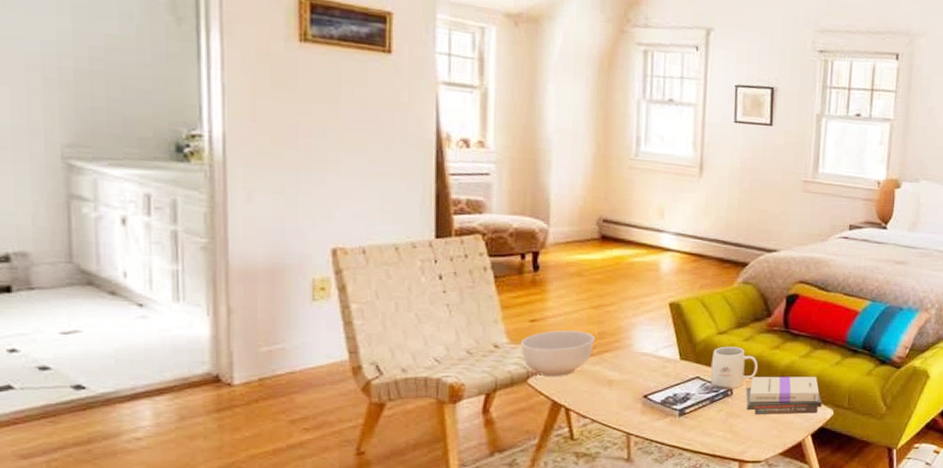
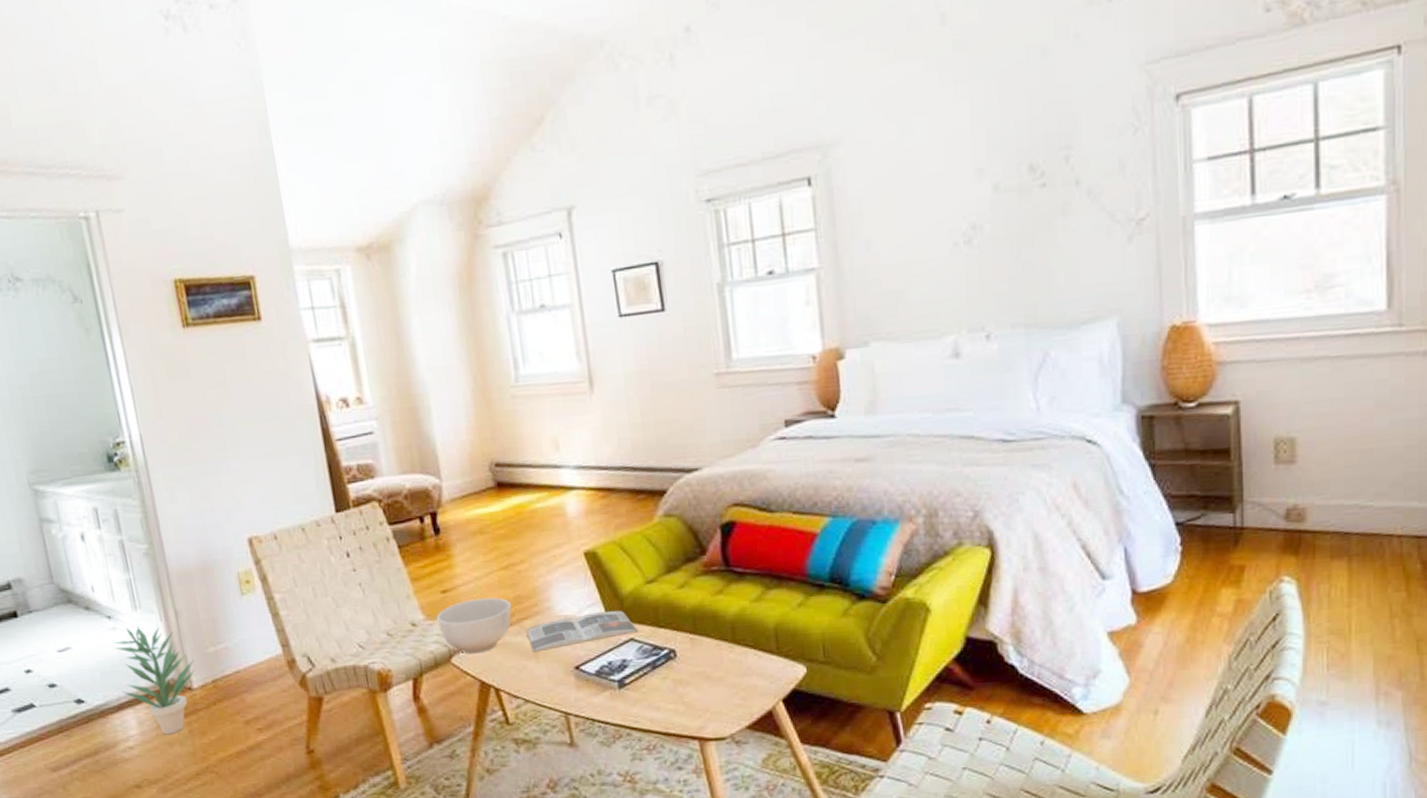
potted plant: none [139,317,241,429] -> present [114,626,195,735]
magazine: none [603,353,704,381] -> present [525,610,638,653]
mug: present [710,346,759,390] -> none [643,596,702,653]
books: present [745,376,822,415] -> none [691,625,790,679]

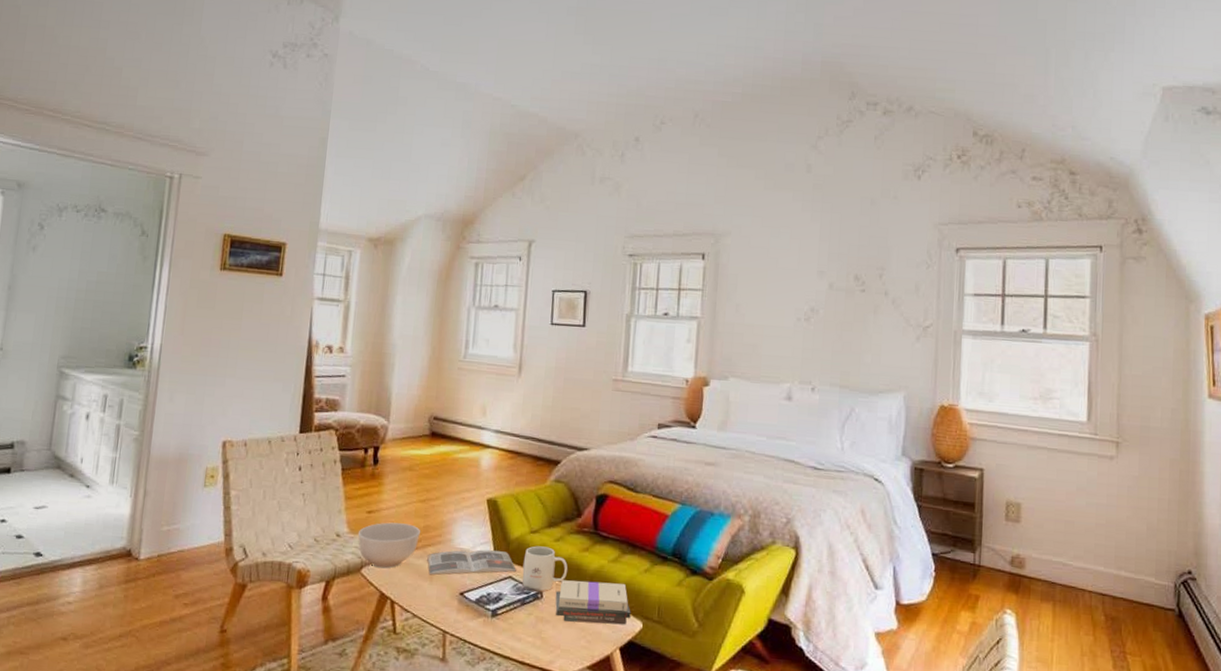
potted plant: present [114,626,195,735] -> none [77,497,148,597]
mug: none [643,596,702,653] -> present [522,546,569,593]
books: none [691,625,790,679] -> present [555,580,631,625]

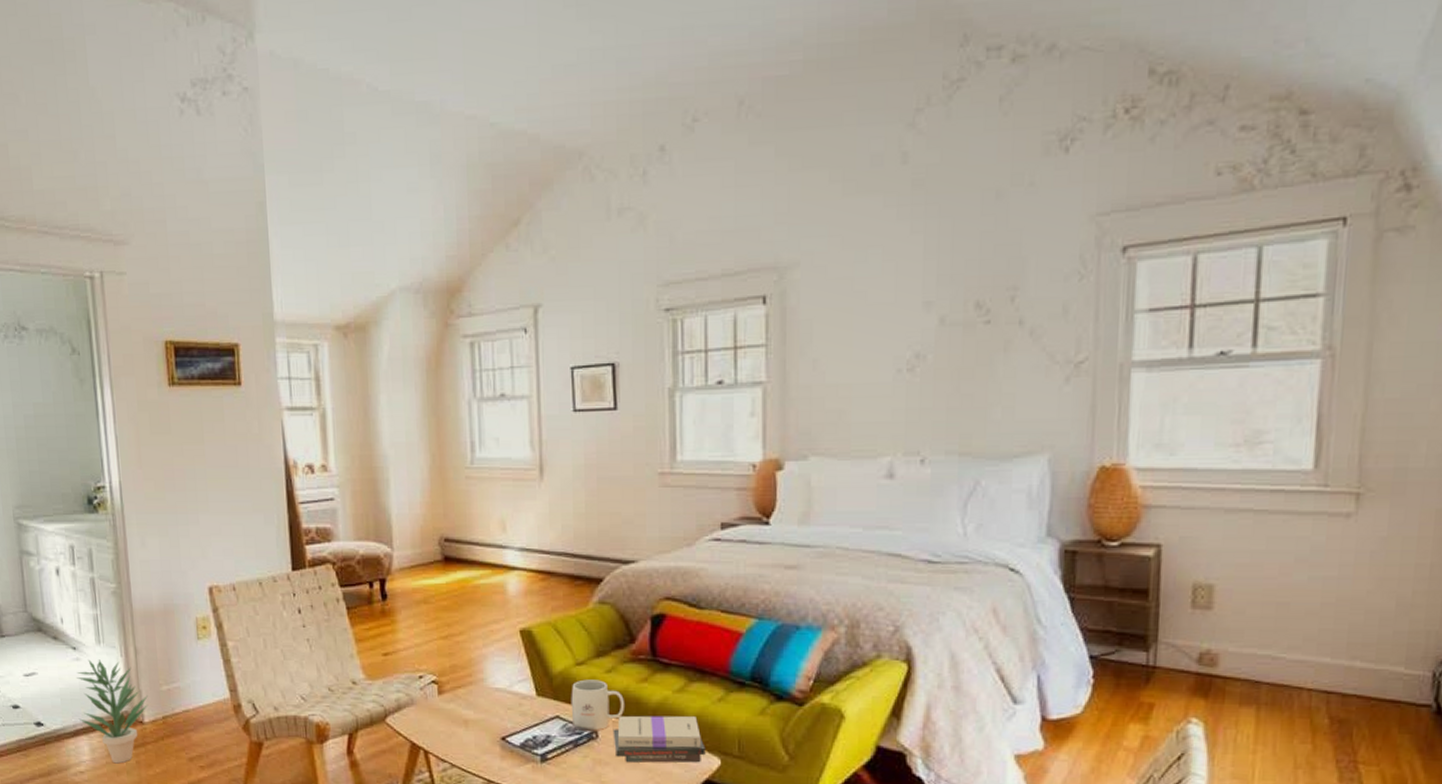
potted plant: none [77,497,148,597] -> present [76,659,148,764]
bowl: present [357,522,421,568] -> none [375,664,448,716]
magazine: present [426,549,516,576] -> none [457,688,564,720]

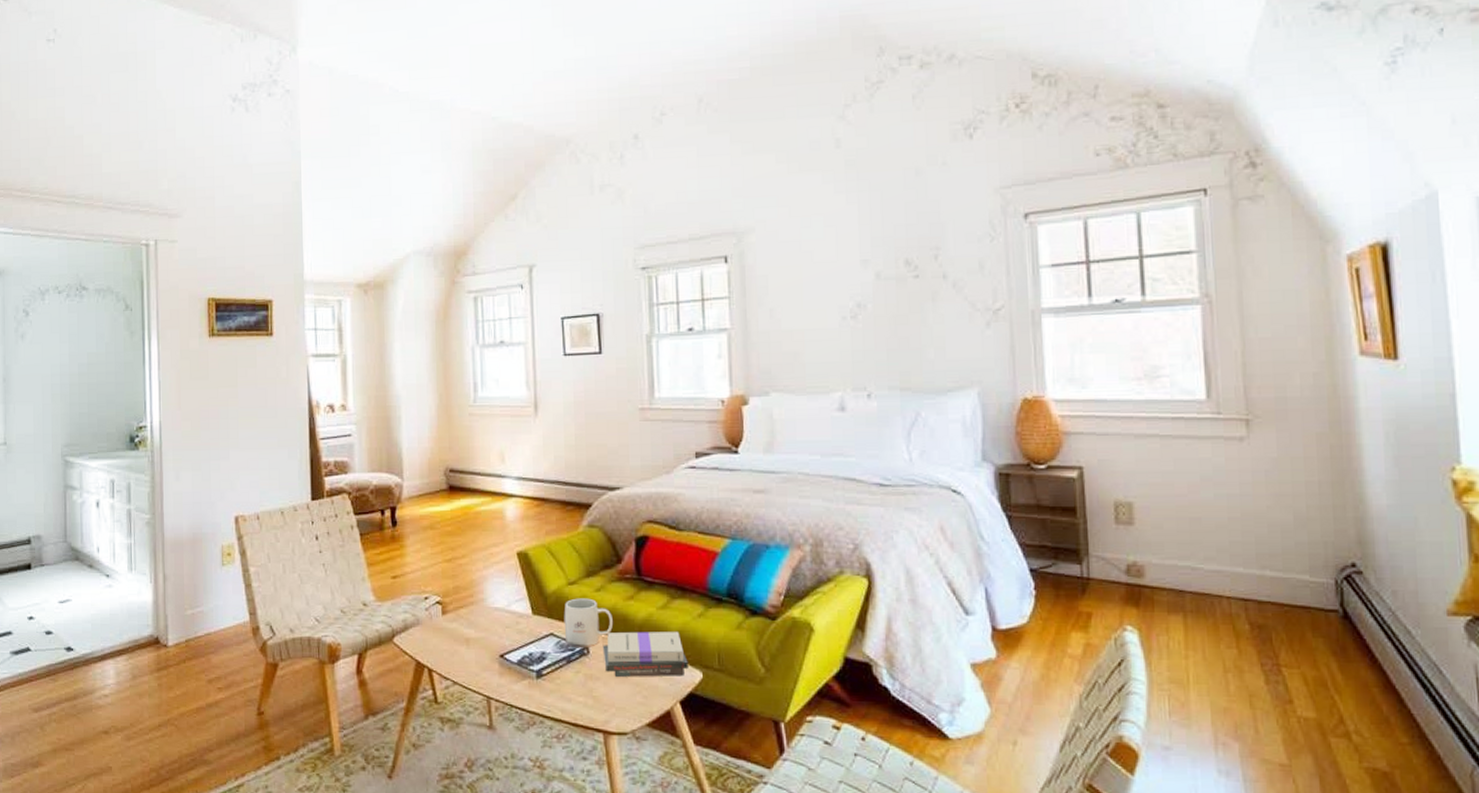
potted plant: present [76,659,148,764] -> none [106,586,173,687]

